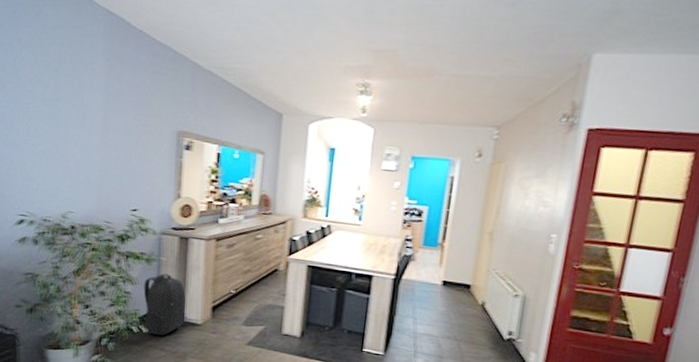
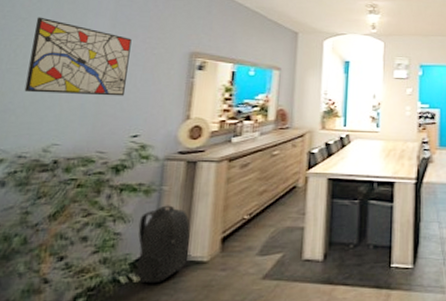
wall art: none [40,89,124,172] -> present [24,17,132,96]

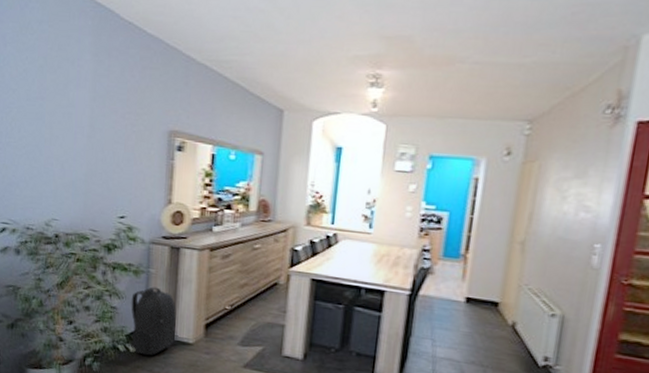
wall art: present [24,17,132,96] -> none [23,88,112,176]

